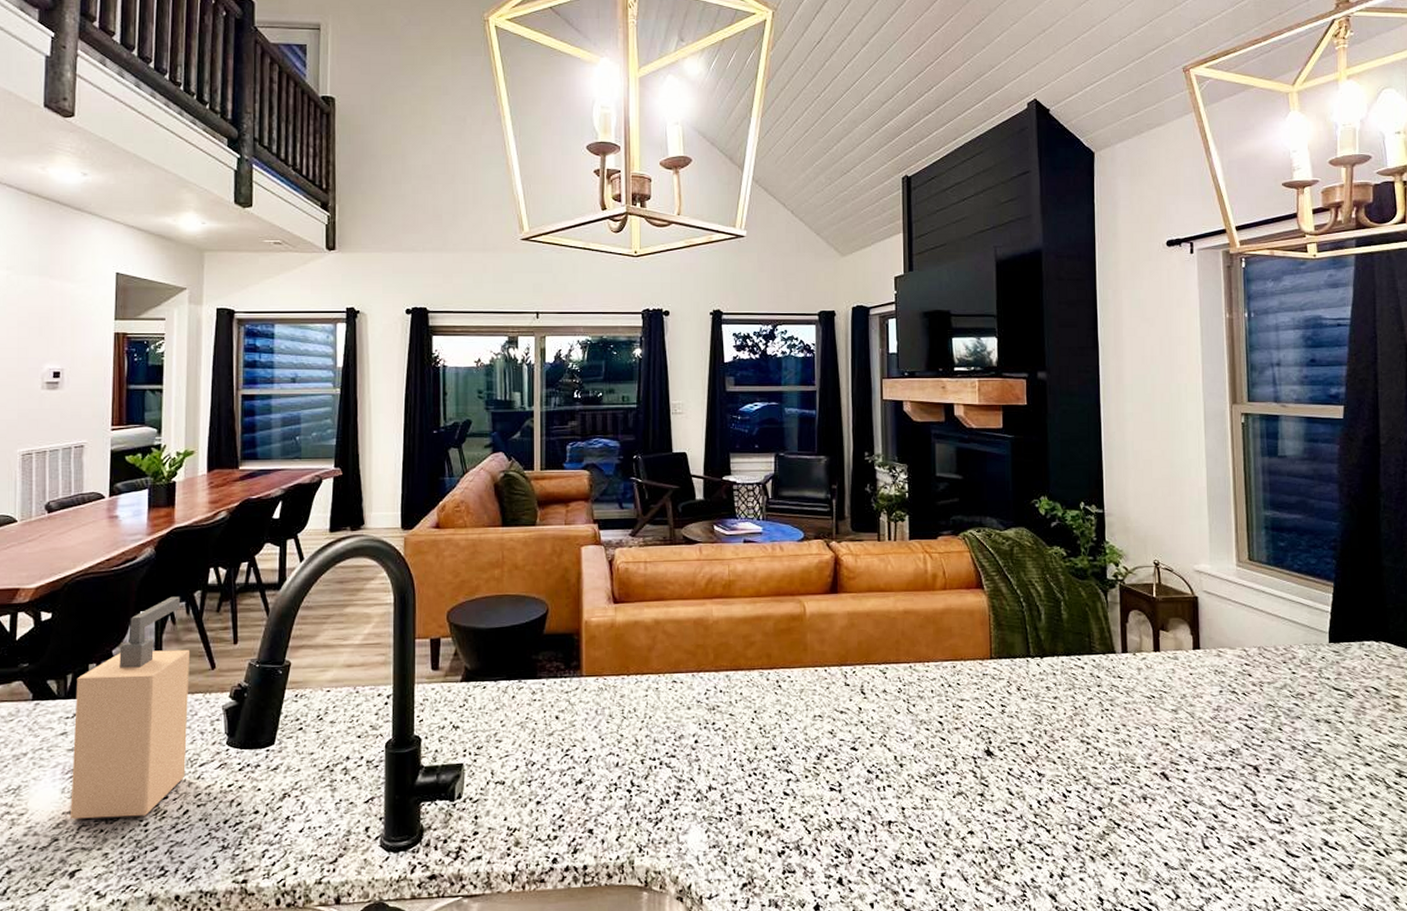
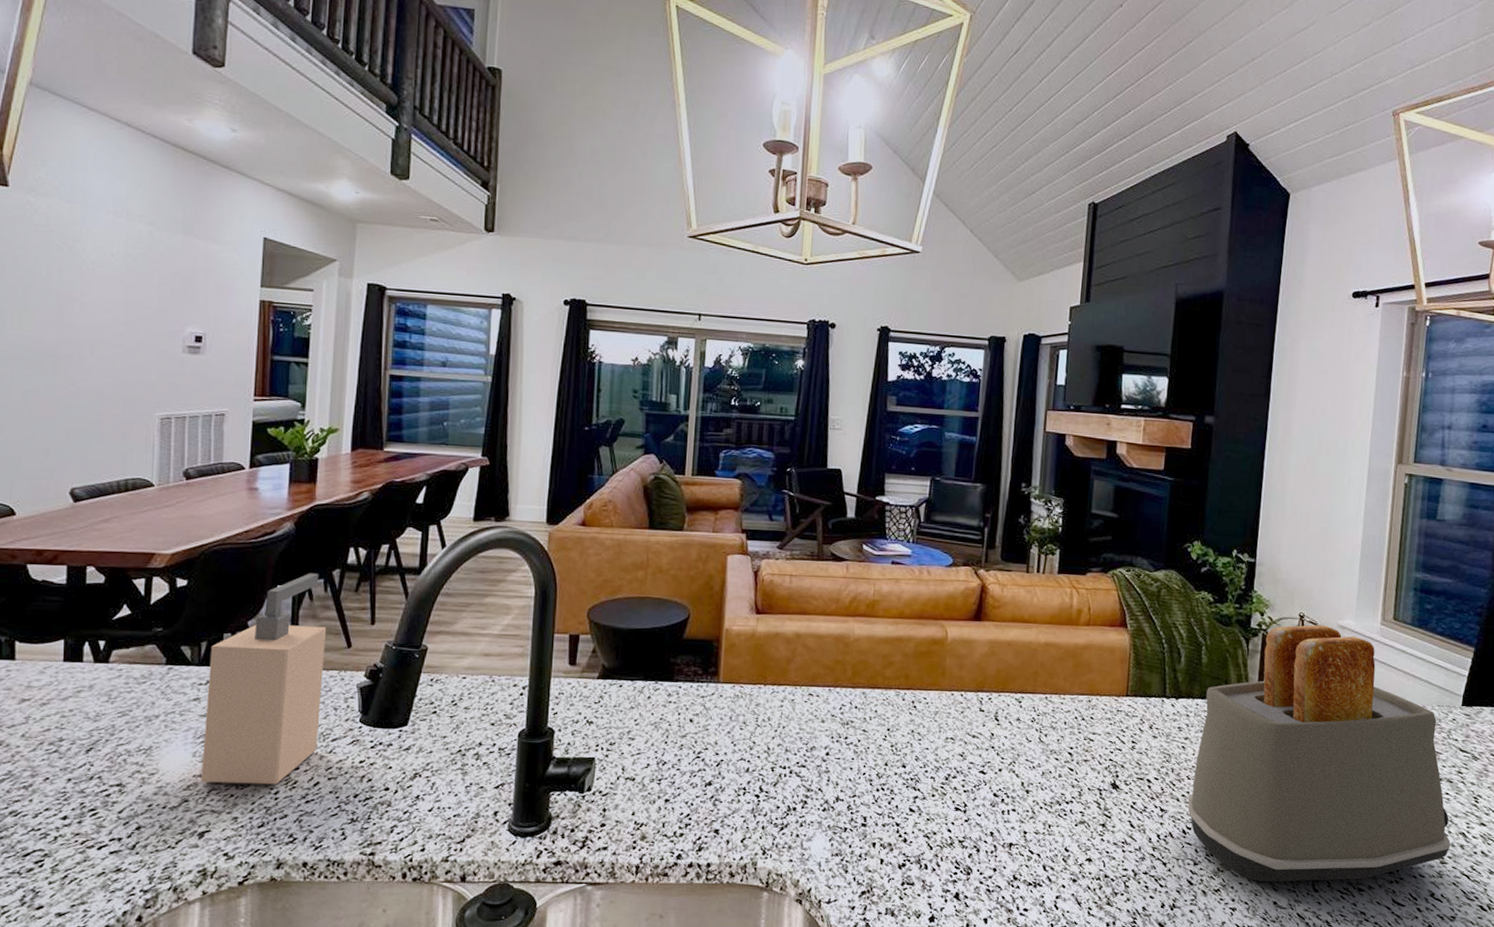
toaster: none [1064,571,1338,842] -> present [1187,625,1451,882]

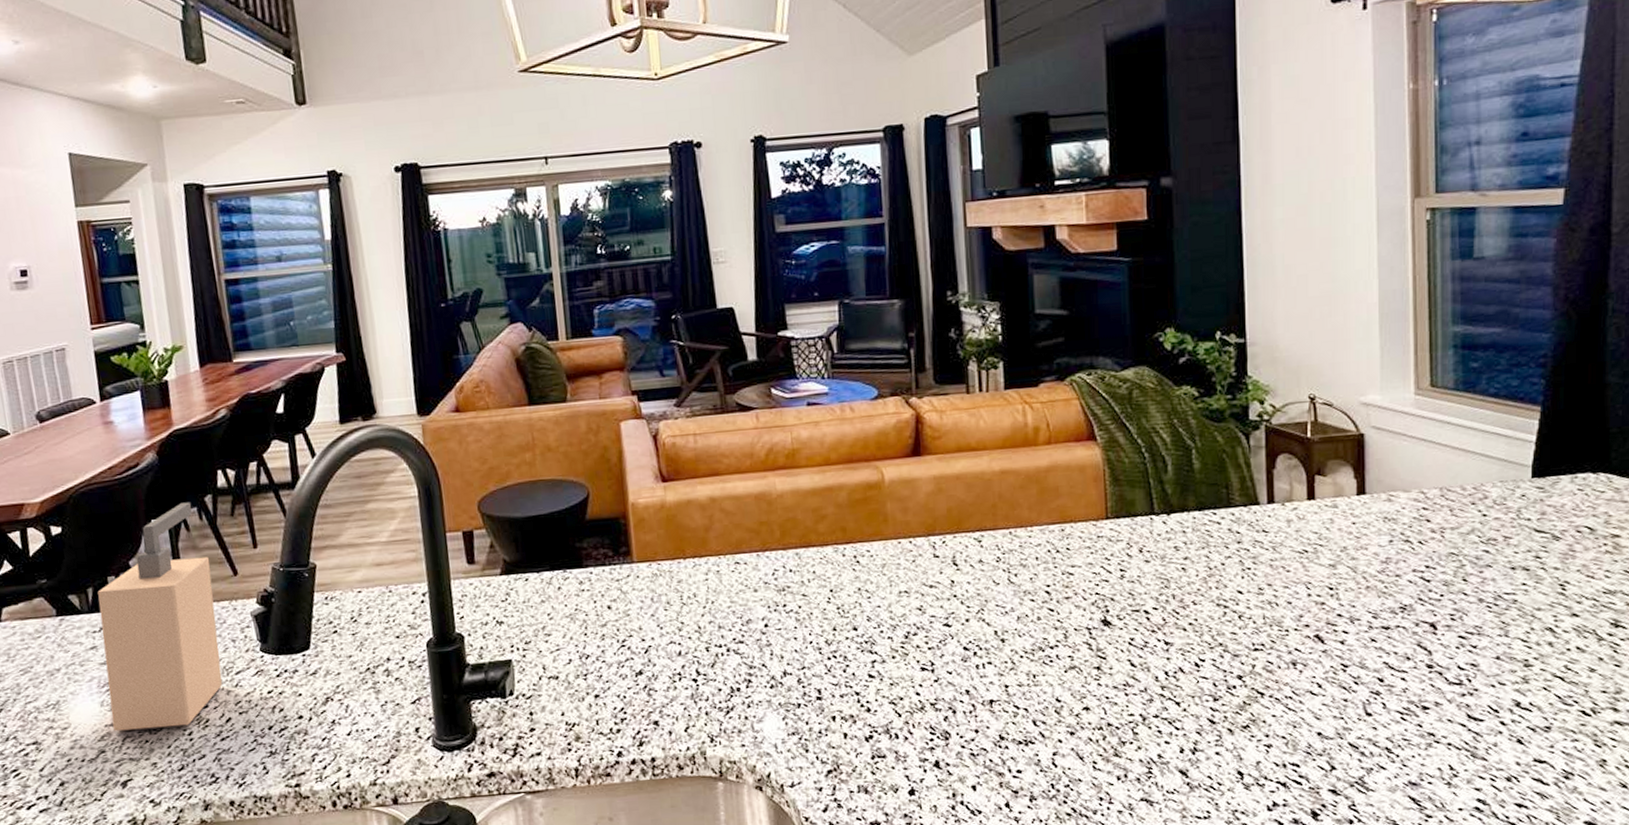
toaster: present [1187,625,1451,882] -> none [1196,405,1536,712]

